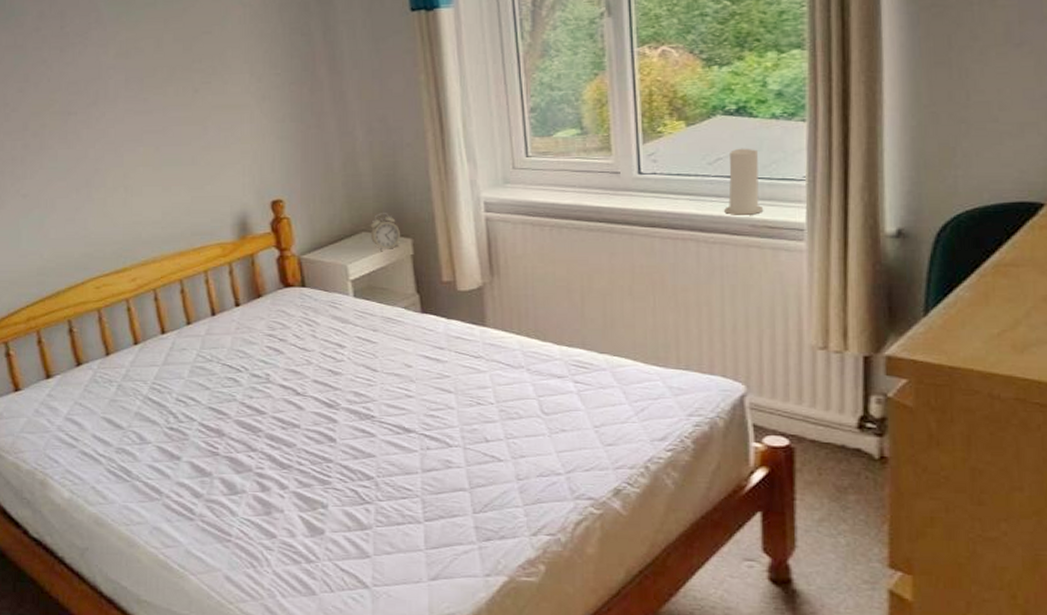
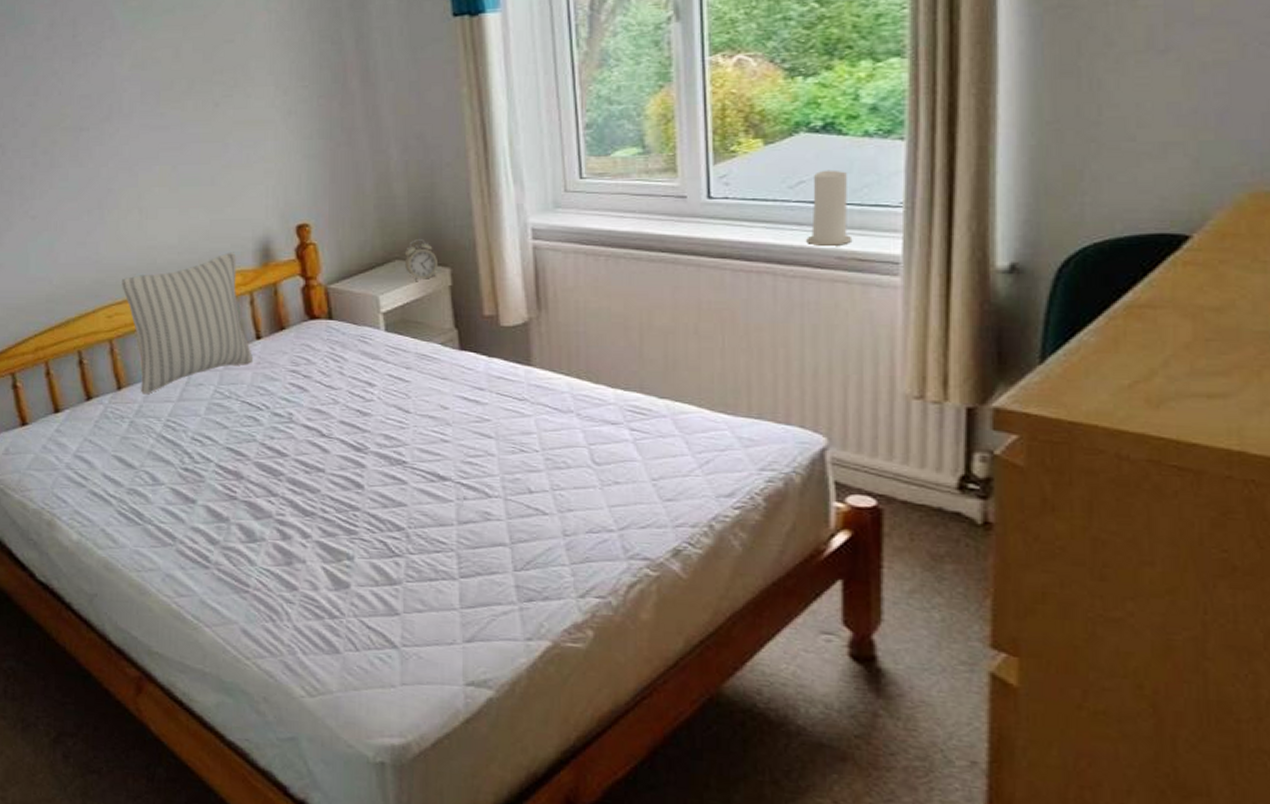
pillow: none [109,226,233,360] -> present [122,252,254,395]

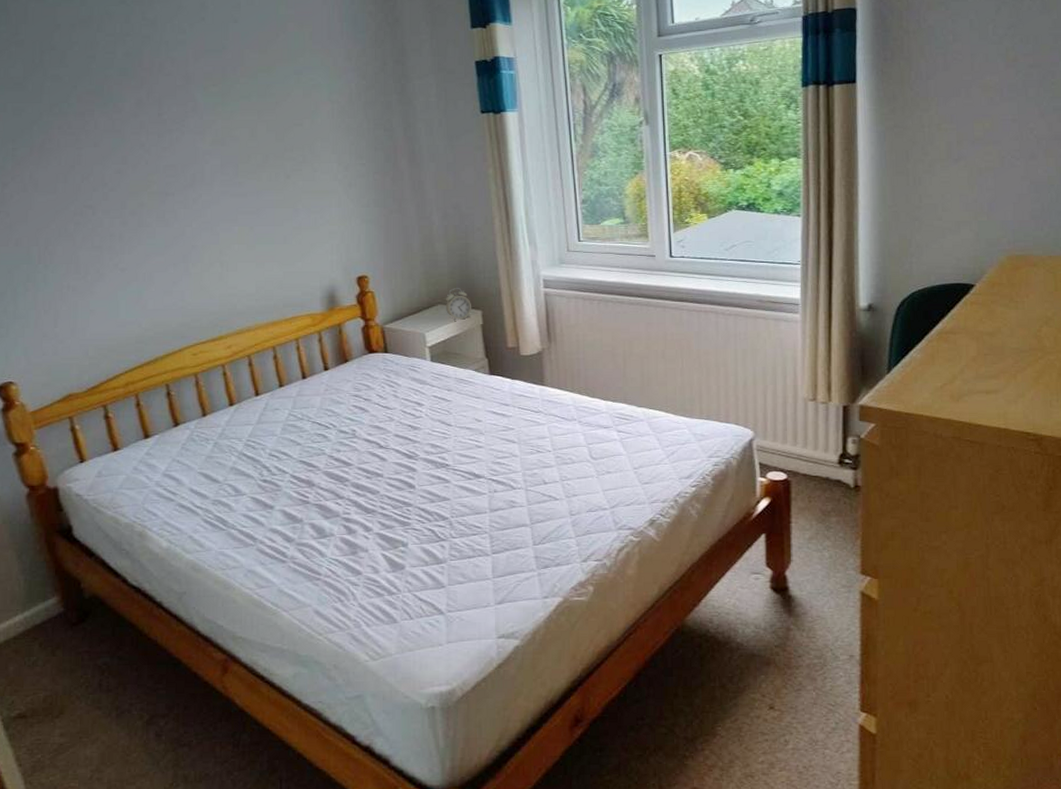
pillow: present [122,252,254,395] -> none [206,298,322,420]
candle: present [806,169,853,246] -> none [738,237,768,292]

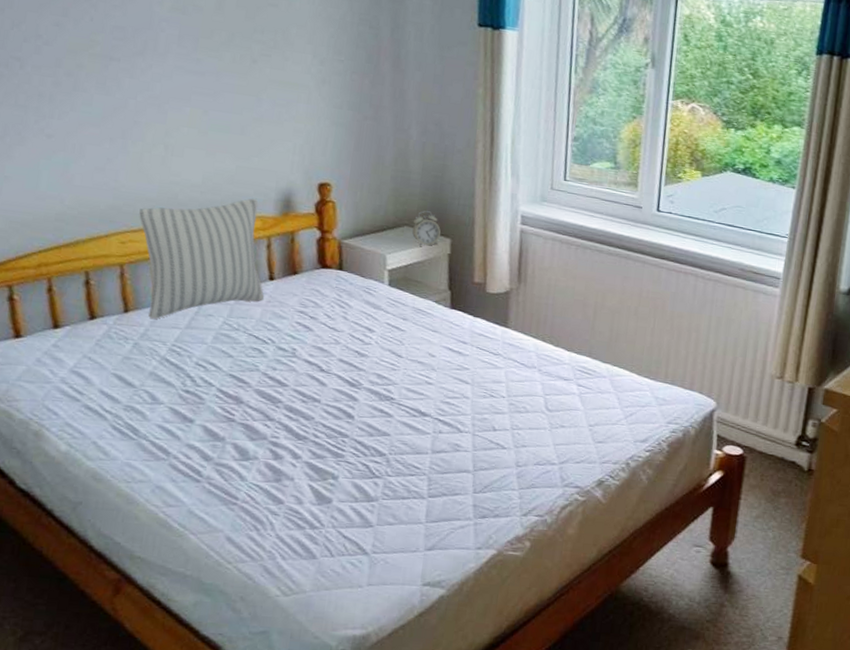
pillow: none [206,298,322,420] -> present [139,198,265,320]

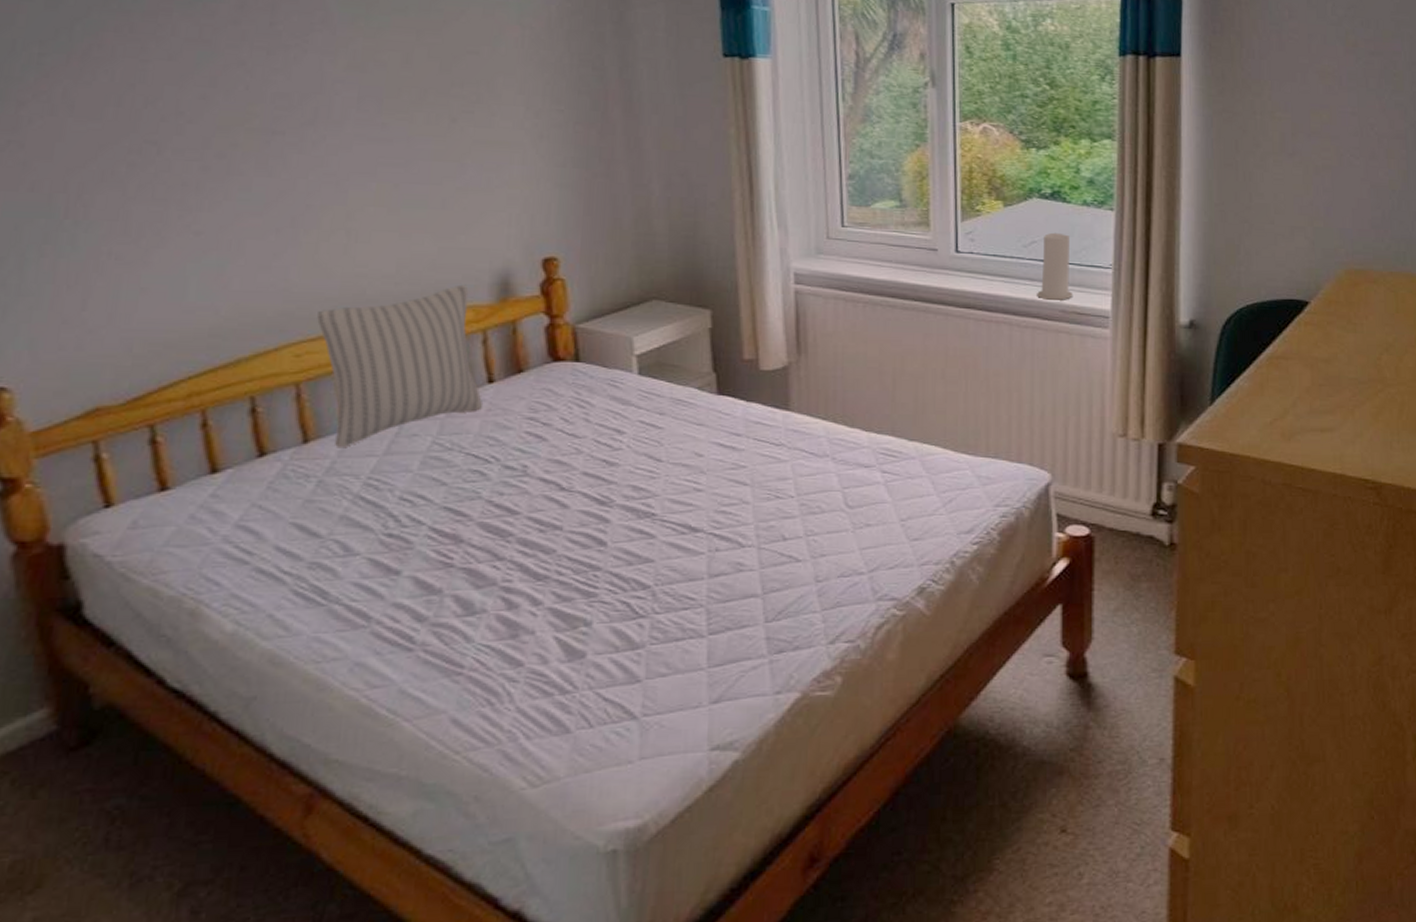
alarm clock: present [412,210,441,246] -> none [662,279,698,322]
candle: none [721,202,755,261] -> present [1037,232,1073,300]

